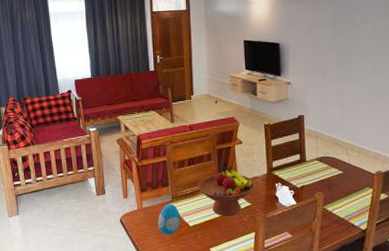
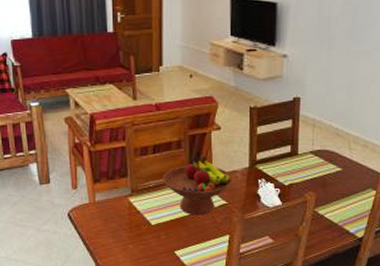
decorative egg: present [158,203,181,235] -> none [114,198,141,234]

